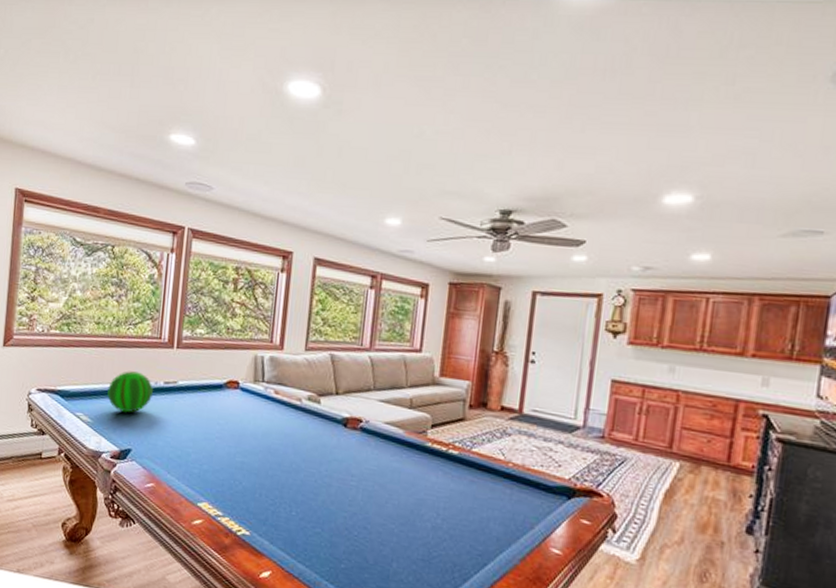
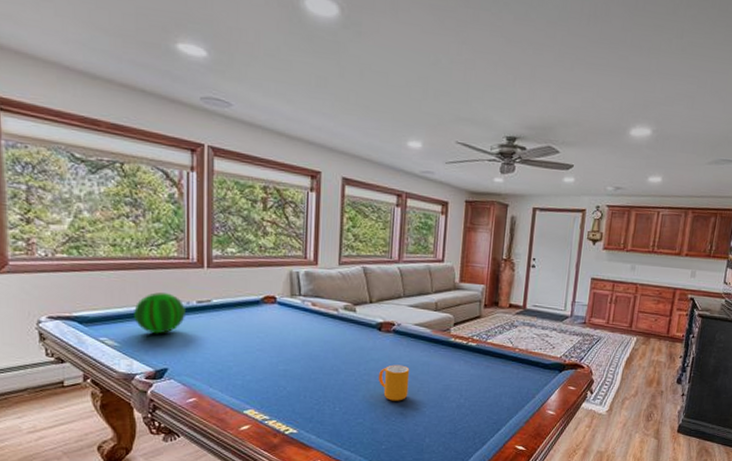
mug: none [340,468,377,513] -> present [378,364,410,401]

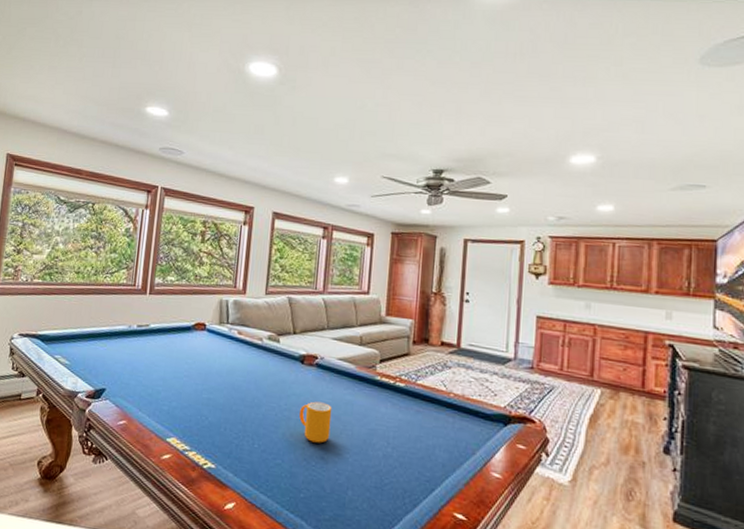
ball: present [134,292,185,334] -> none [84,315,127,355]

